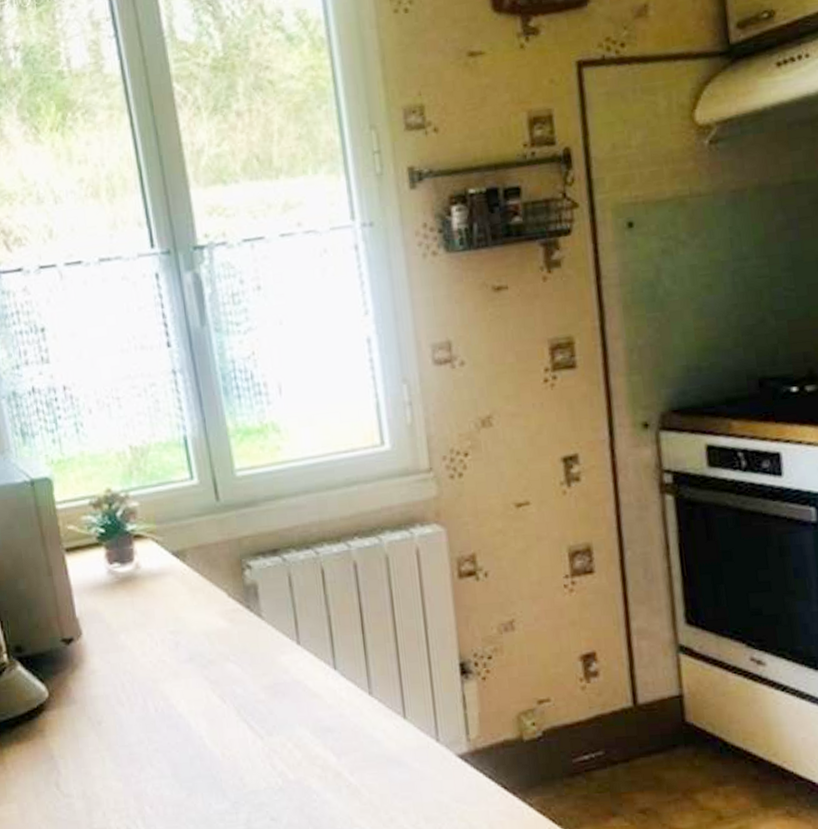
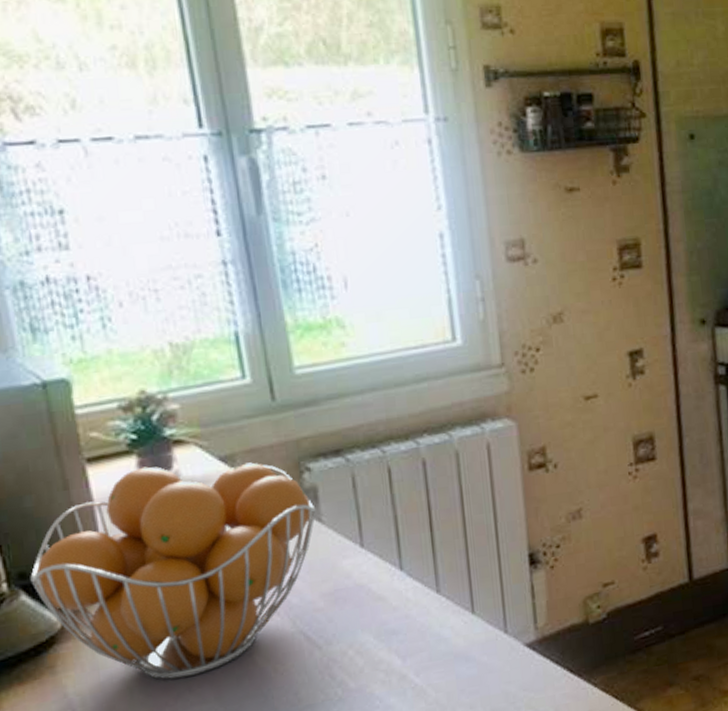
fruit basket: none [24,558,257,753] -> present [30,462,316,680]

